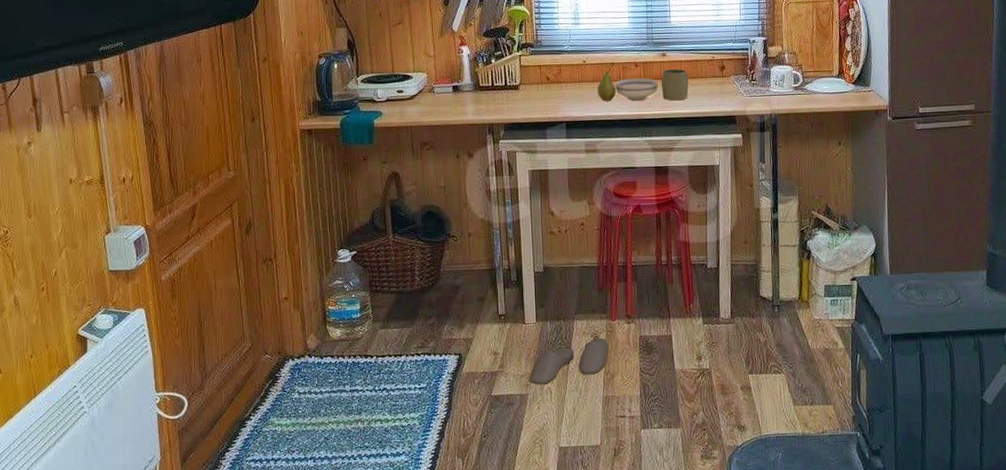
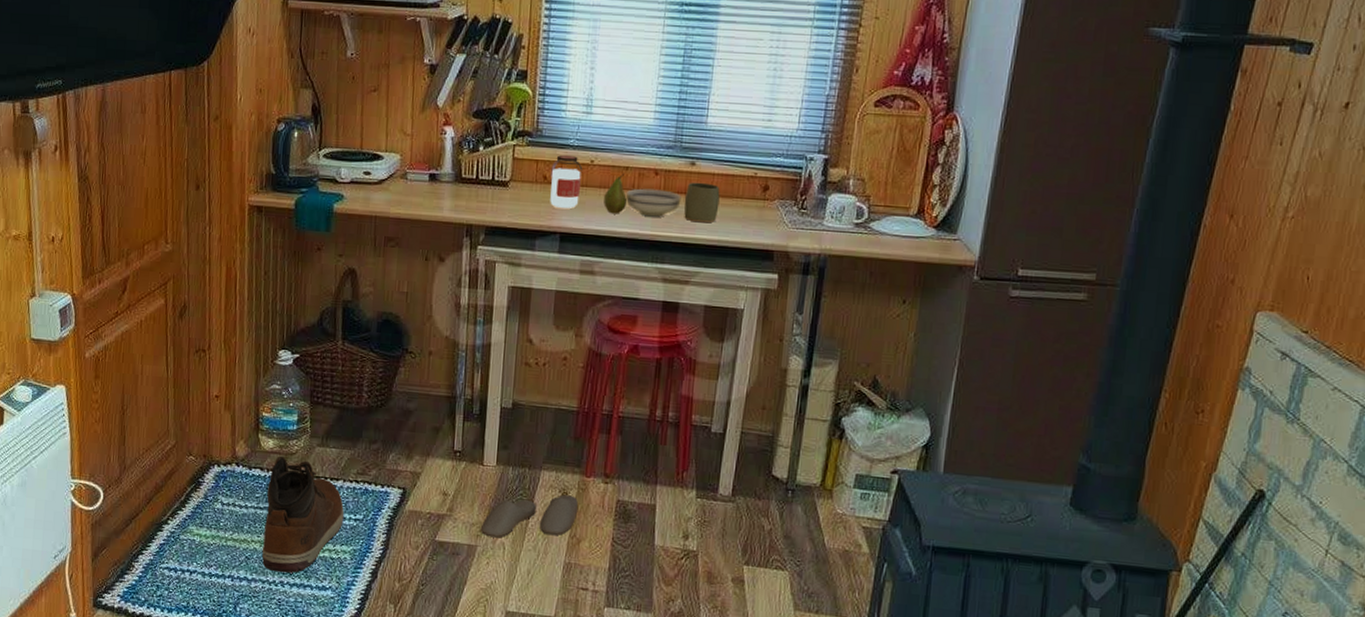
boot: none [339,343,410,447] -> present [262,456,345,573]
jar: none [552,58,578,102] -> present [550,154,583,209]

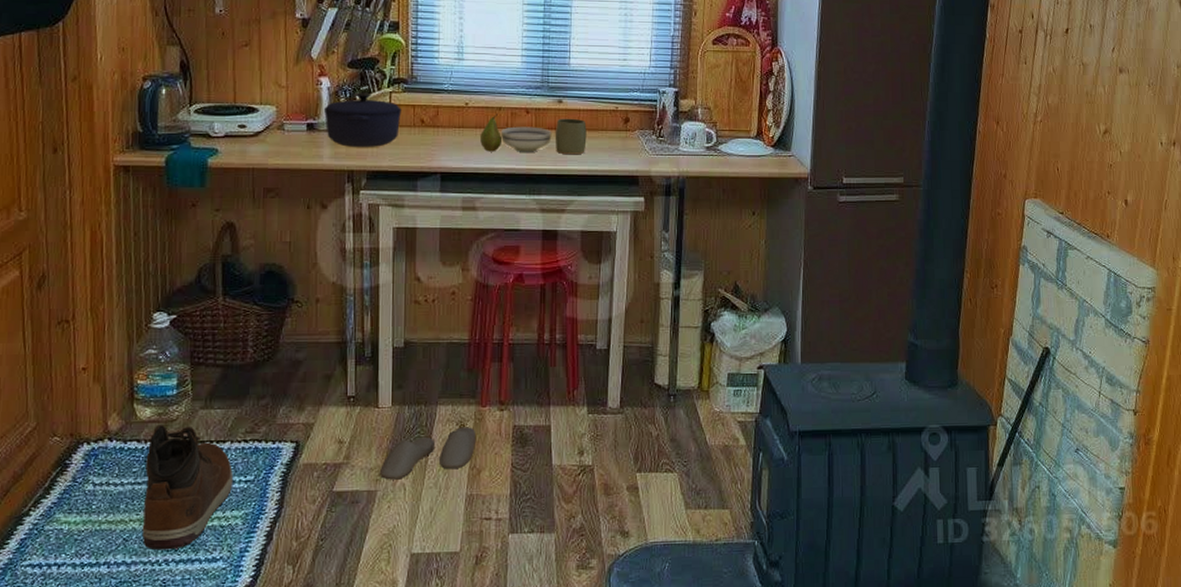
cooking pot: none [446,143,524,203] -> present [323,92,402,148]
jar: present [550,154,583,209] -> none [428,98,458,149]

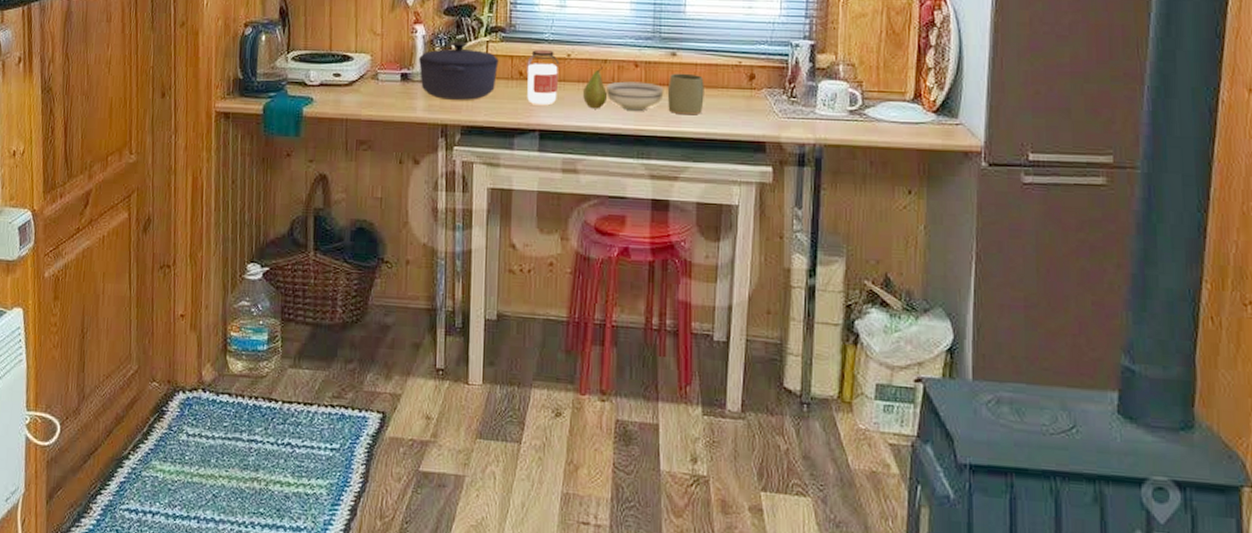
boot: present [142,425,234,551] -> none [230,380,320,513]
slippers: present [379,427,477,480] -> none [467,415,574,467]
jar: none [428,98,458,149] -> present [527,49,560,104]

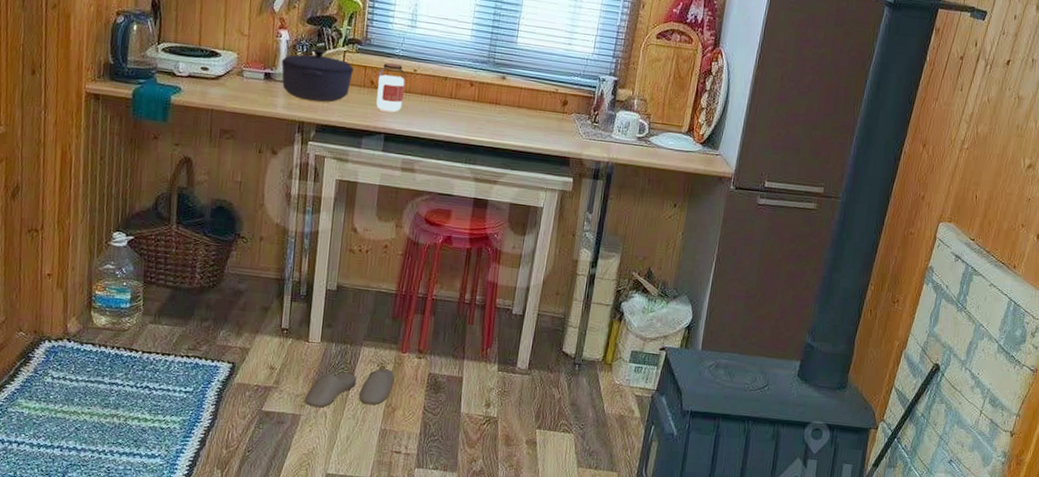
slippers: none [467,415,574,467] -> present [304,368,394,408]
fruit: present [583,66,607,109] -> none [424,82,445,119]
bowl: present [605,81,664,111] -> none [444,97,493,124]
mug: present [667,73,704,115] -> none [494,94,526,131]

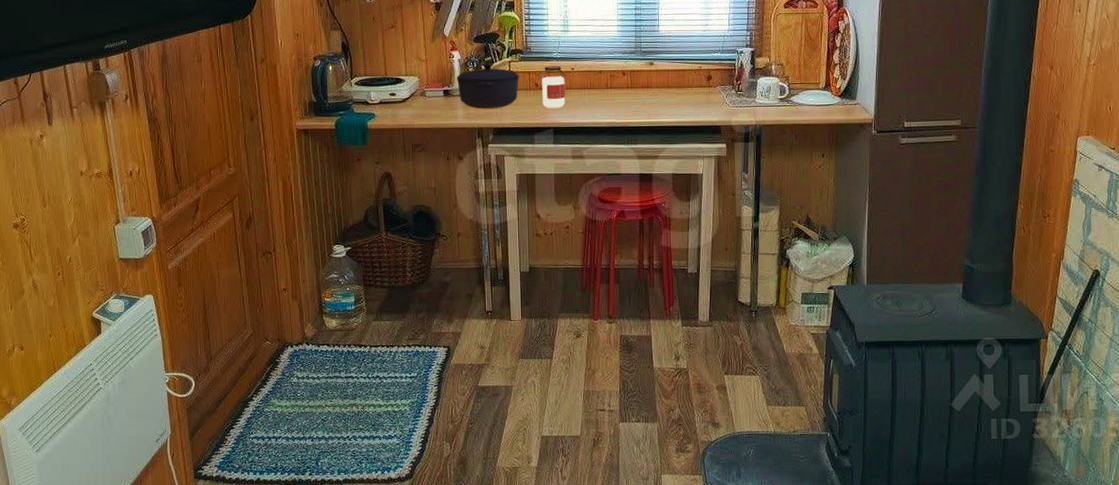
slippers: present [304,368,394,408] -> none [513,336,591,378]

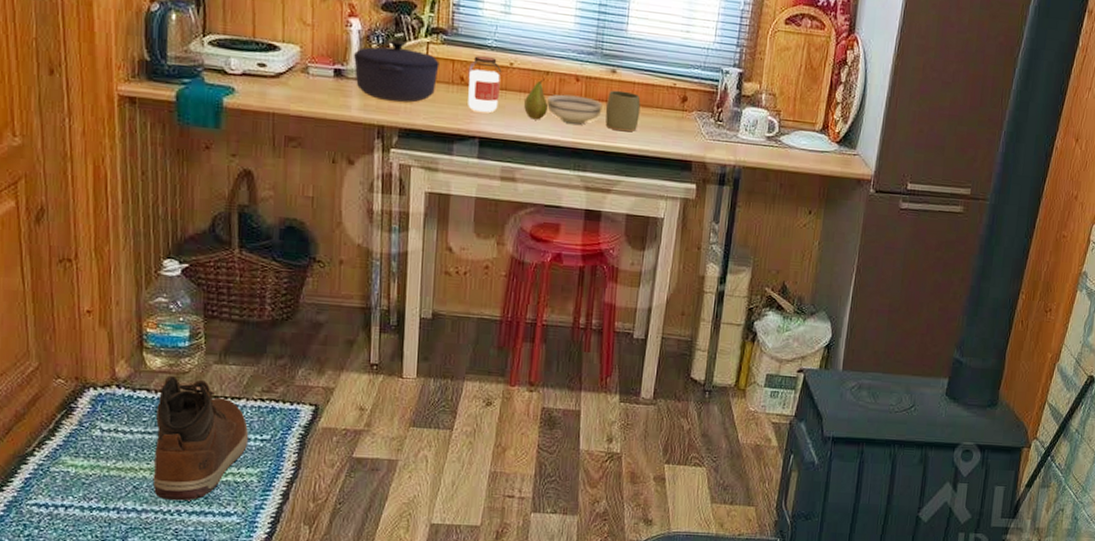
boot: none [335,333,401,429] -> present [152,376,249,501]
fruit: none [585,76,603,109] -> present [524,78,548,120]
bowl: none [601,86,645,108] -> present [546,94,603,125]
mug: none [647,78,675,110] -> present [605,90,641,132]

